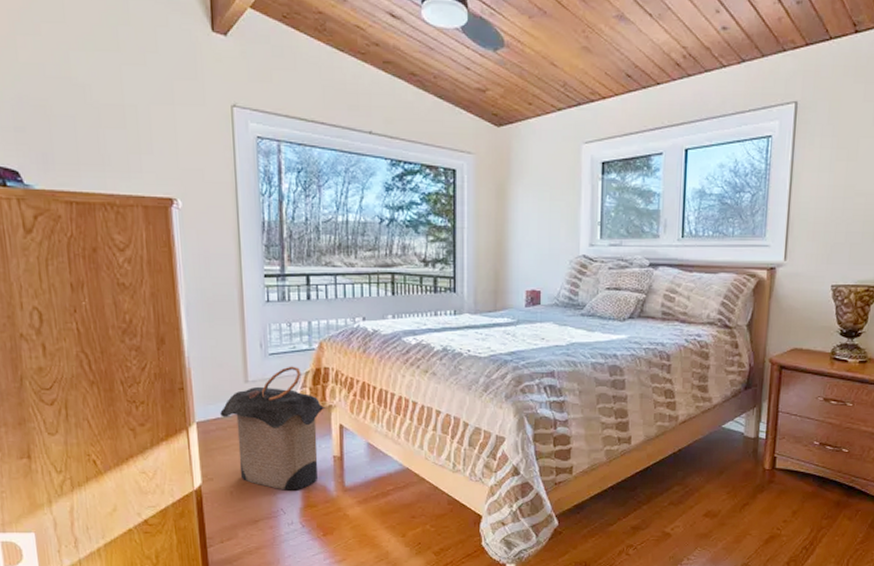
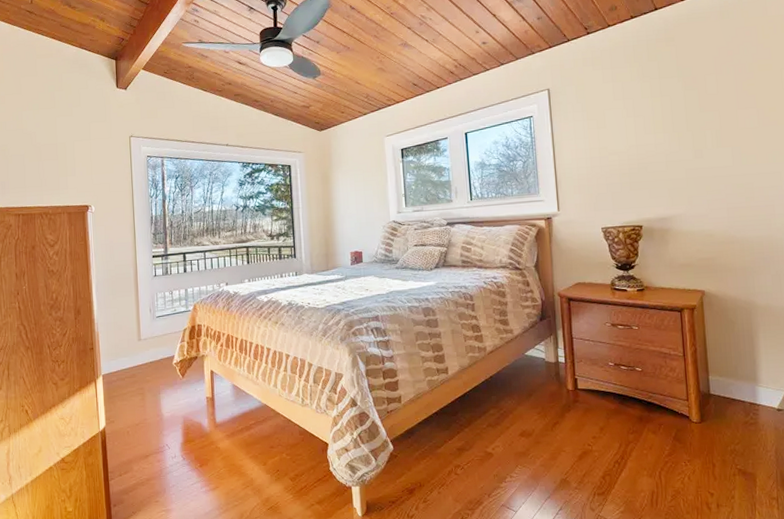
laundry hamper: present [220,366,326,491] -> none [120,325,200,429]

